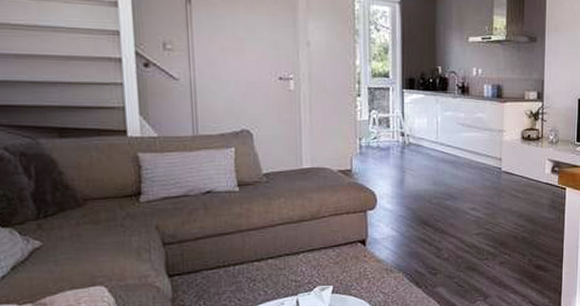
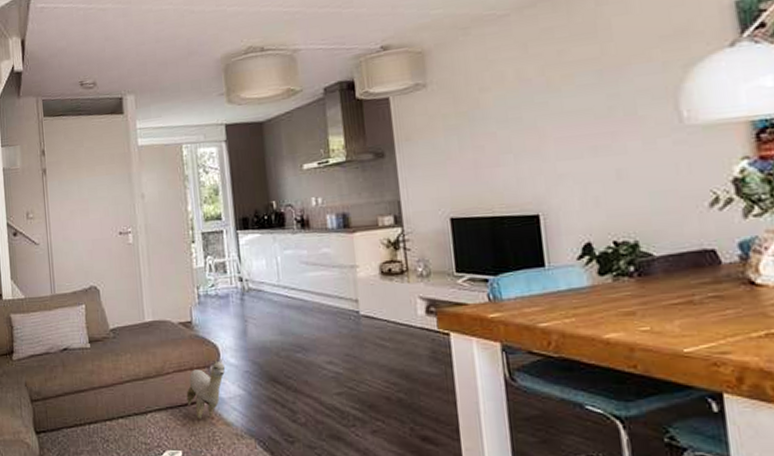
plush toy: none [341,204,380,258] -> present [186,359,225,420]

